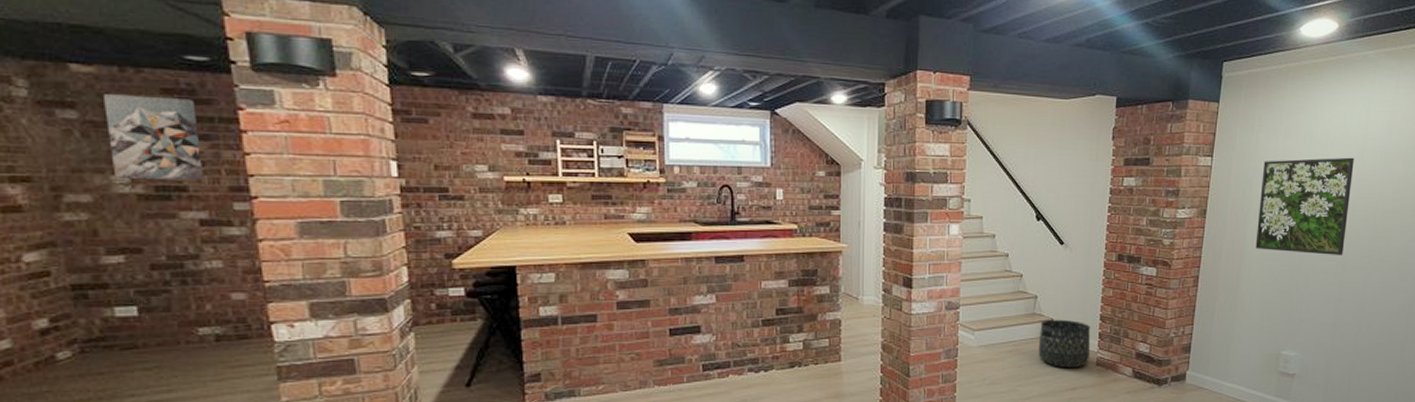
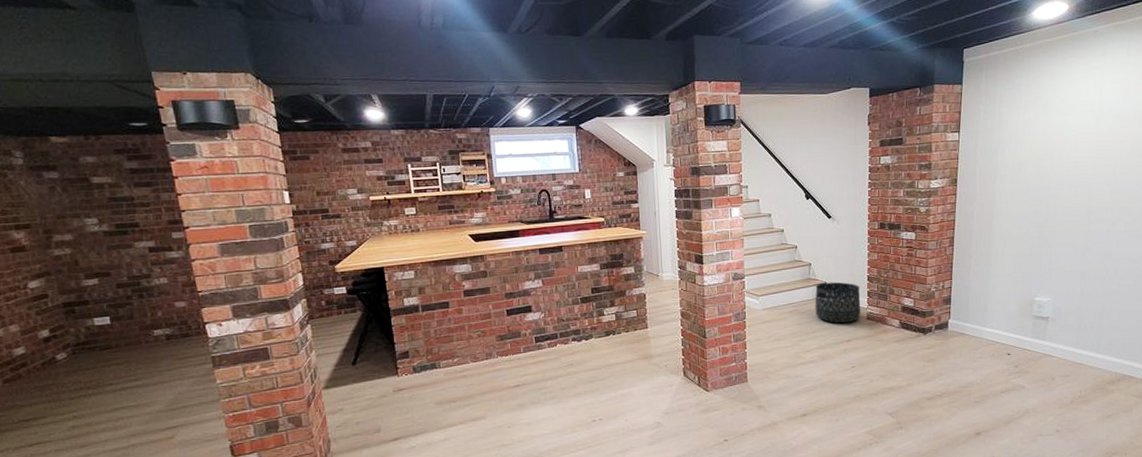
wall art: present [104,94,204,180] -> none [76,156,150,220]
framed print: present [1255,157,1354,255] -> none [1004,122,1092,211]

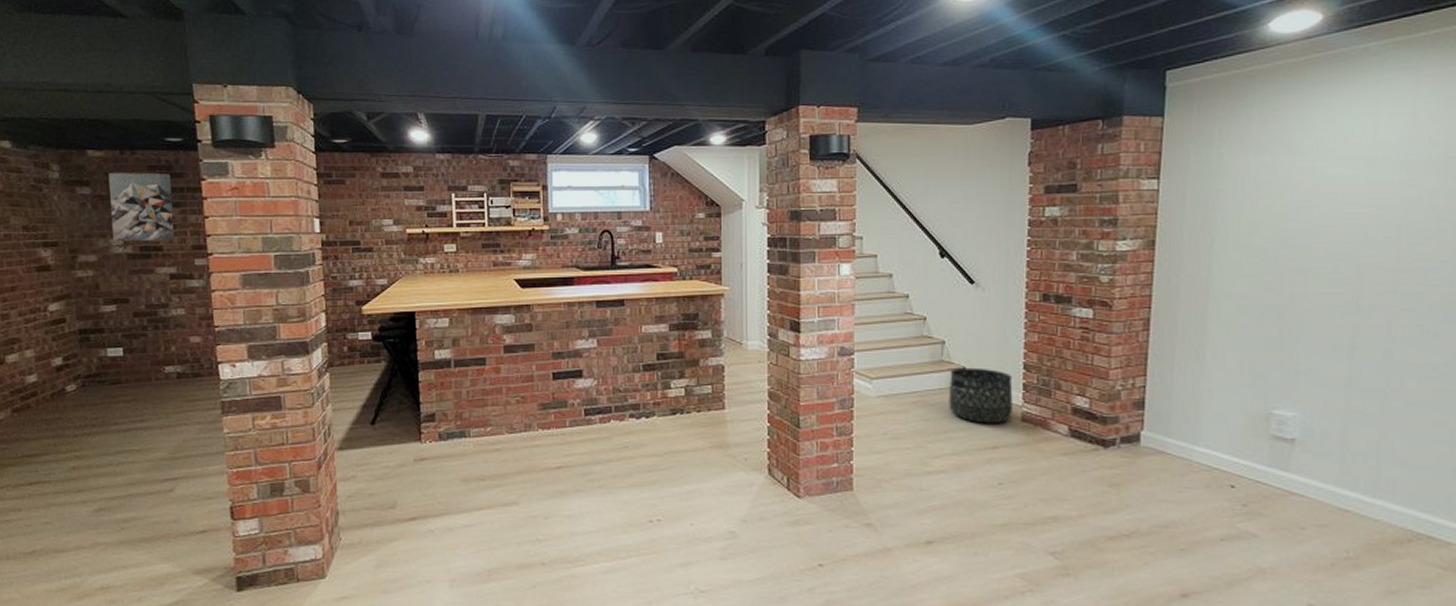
wall art: none [76,156,150,220] -> present [109,172,175,241]

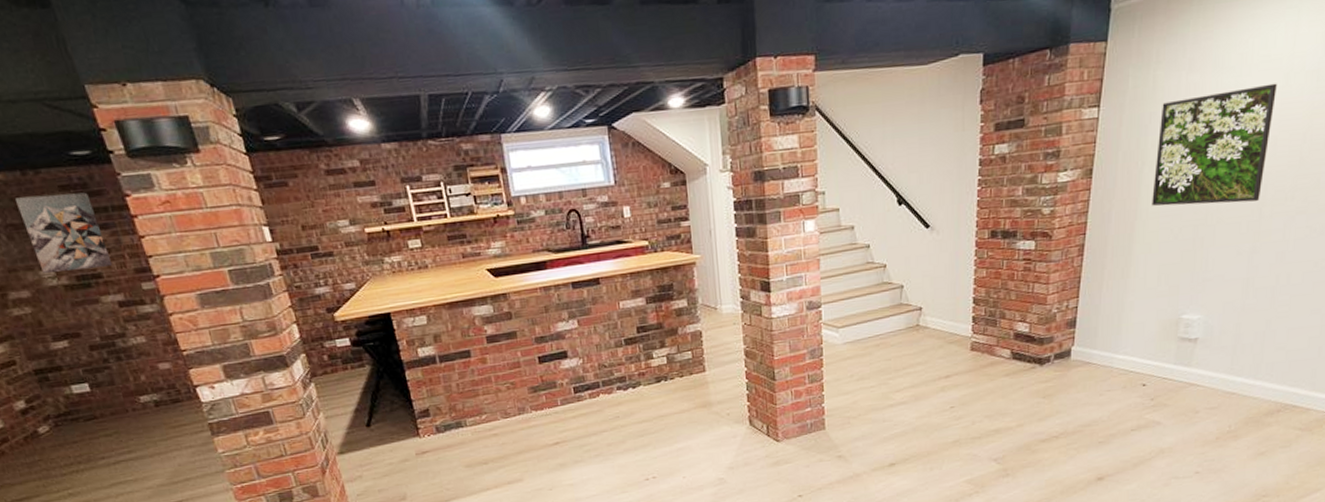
basket: present [948,367,1014,424] -> none [907,306,964,357]
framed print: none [1225,171,1361,291] -> present [1152,83,1277,206]

